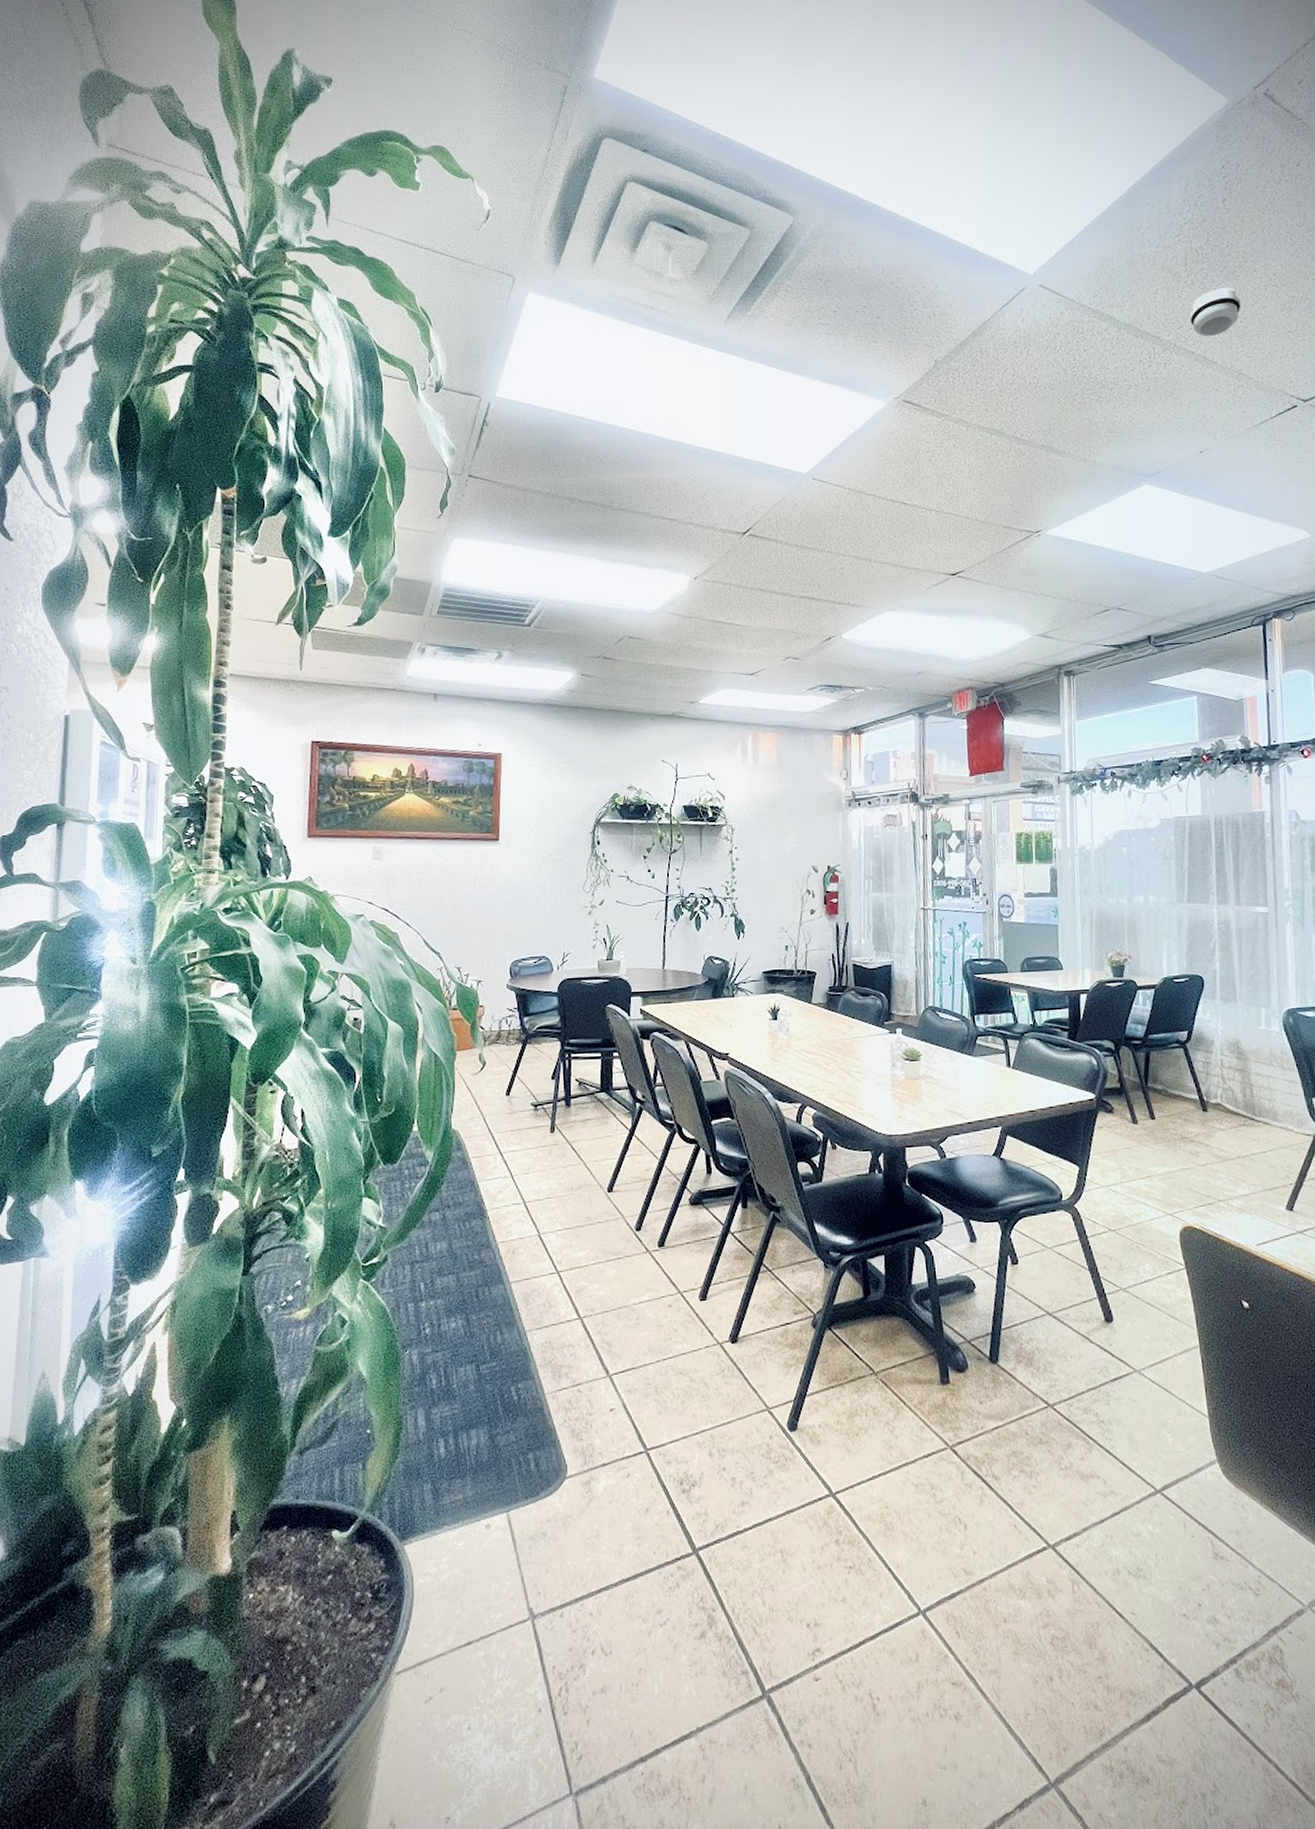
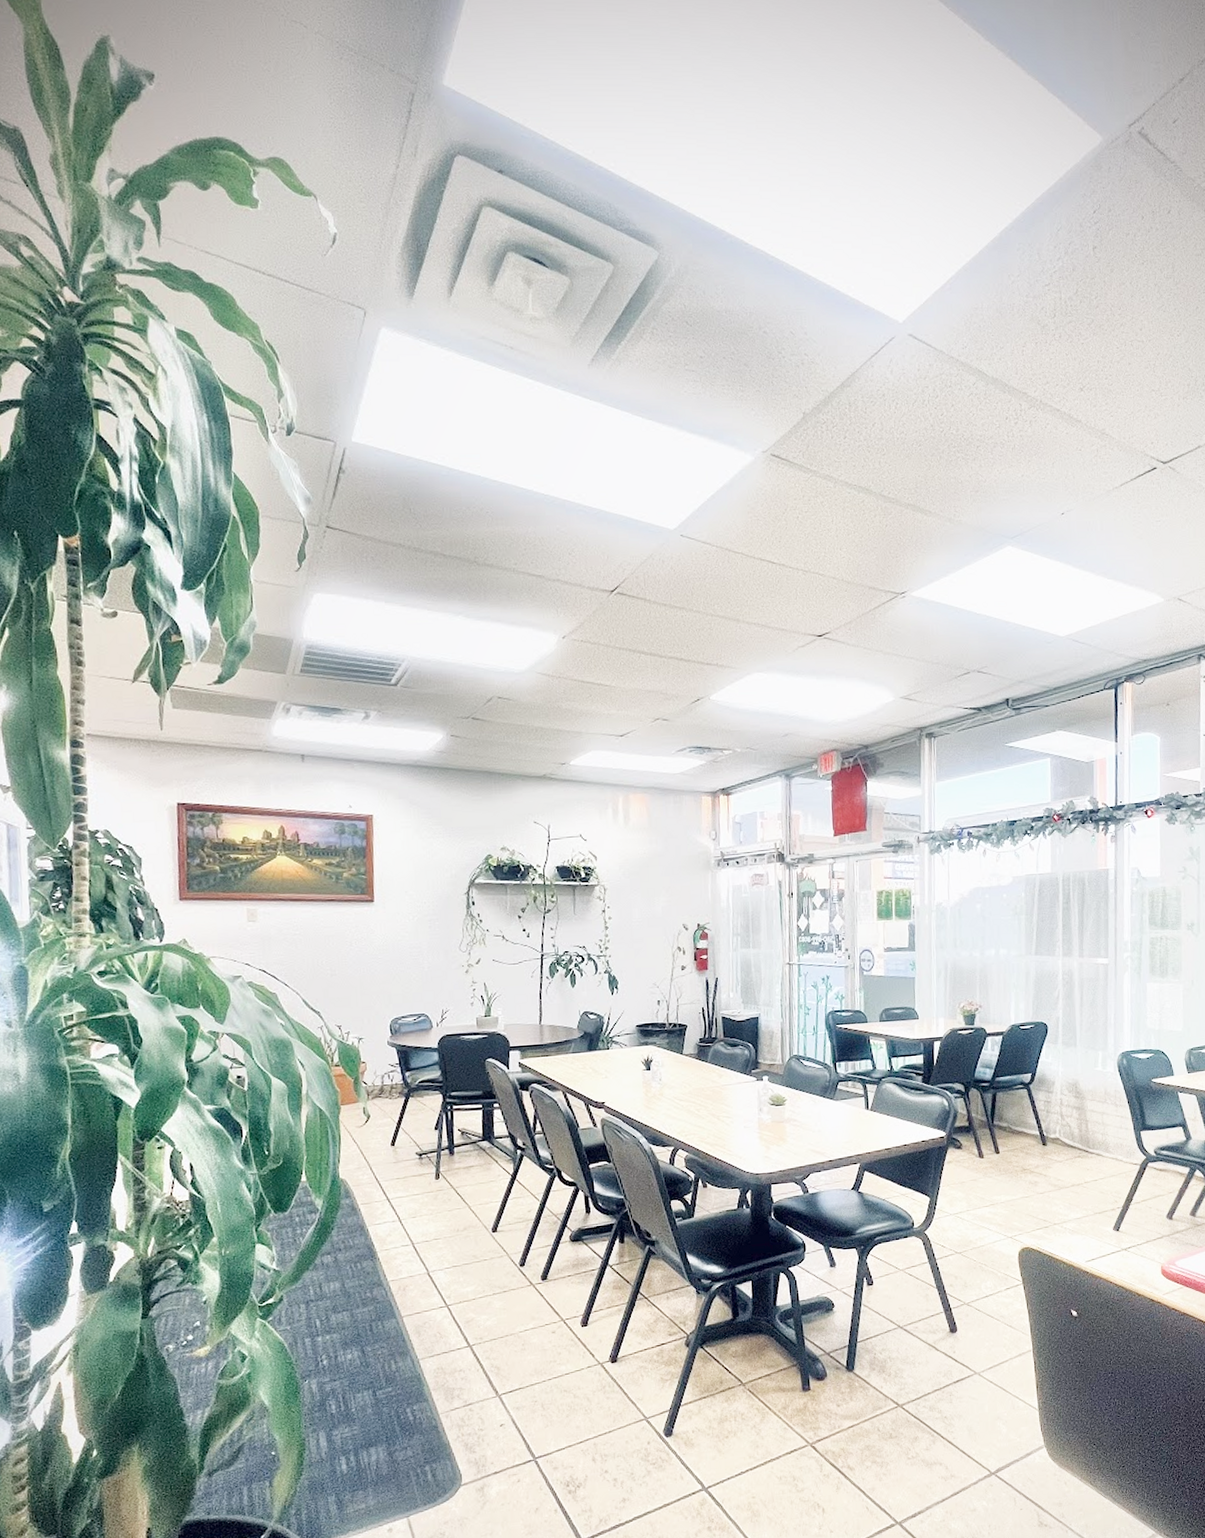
smoke detector: present [1190,287,1241,337] -> none [1057,341,1107,394]

